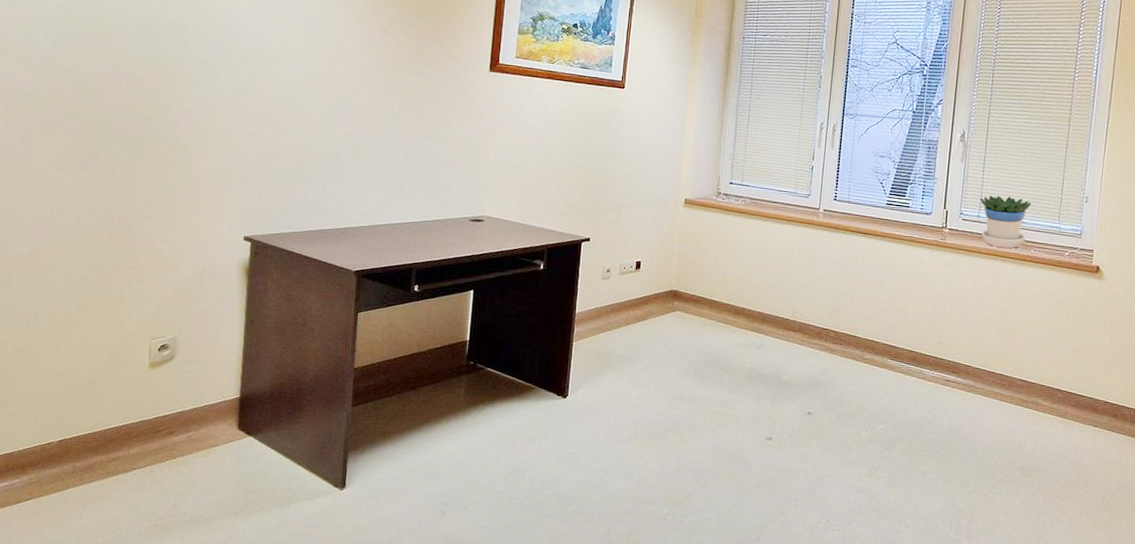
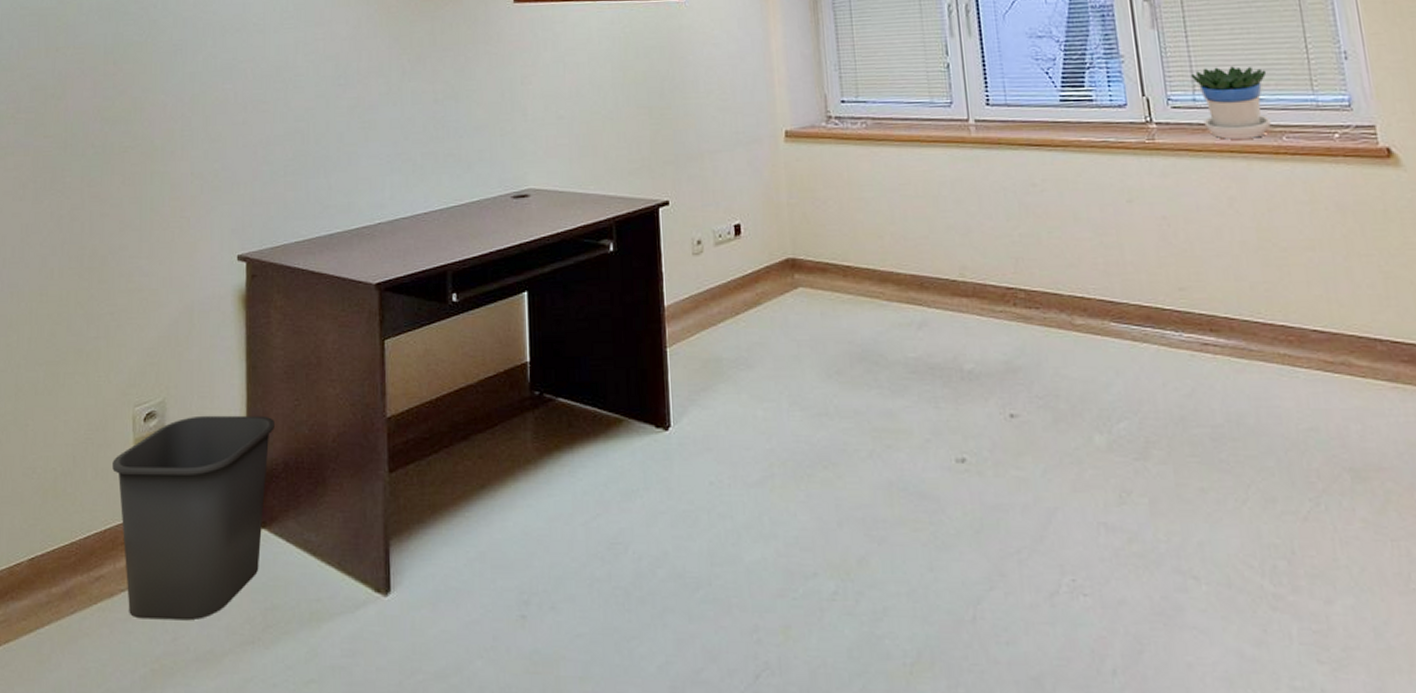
waste bin: none [130,351,265,494] -> present [112,415,274,621]

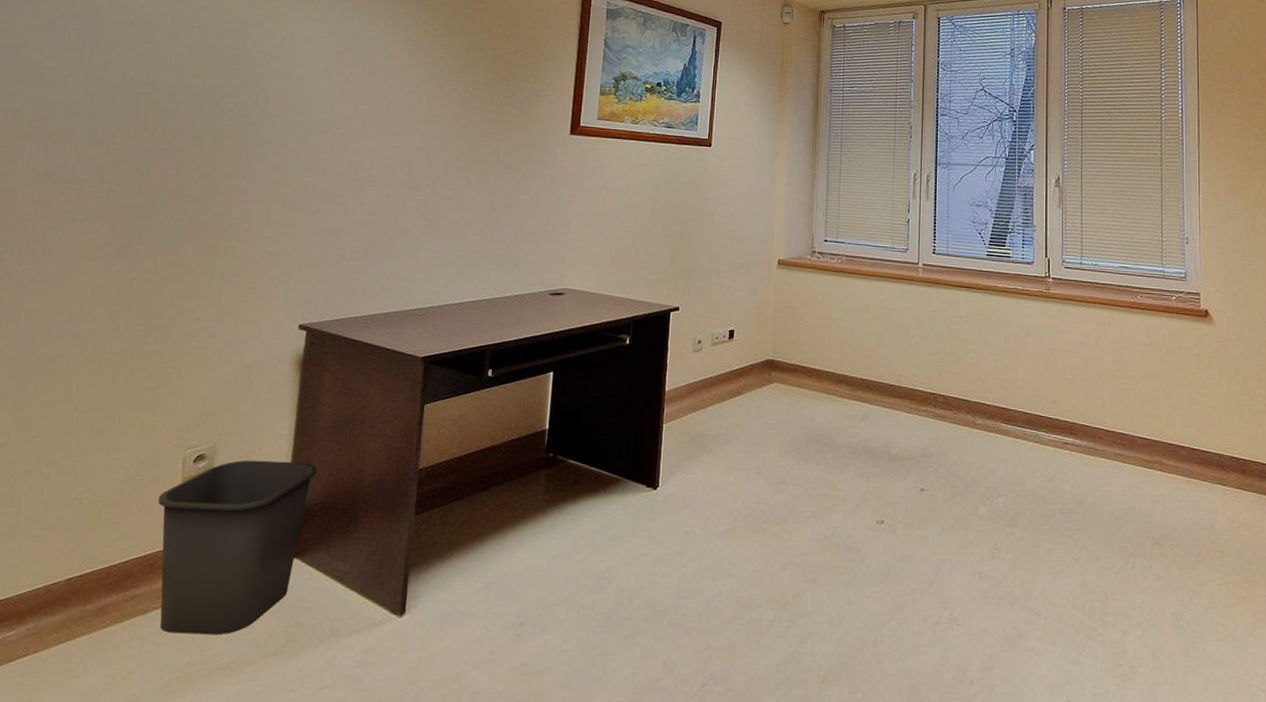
flowerpot: present [1190,66,1271,139] -> none [1081,240,1133,295]

